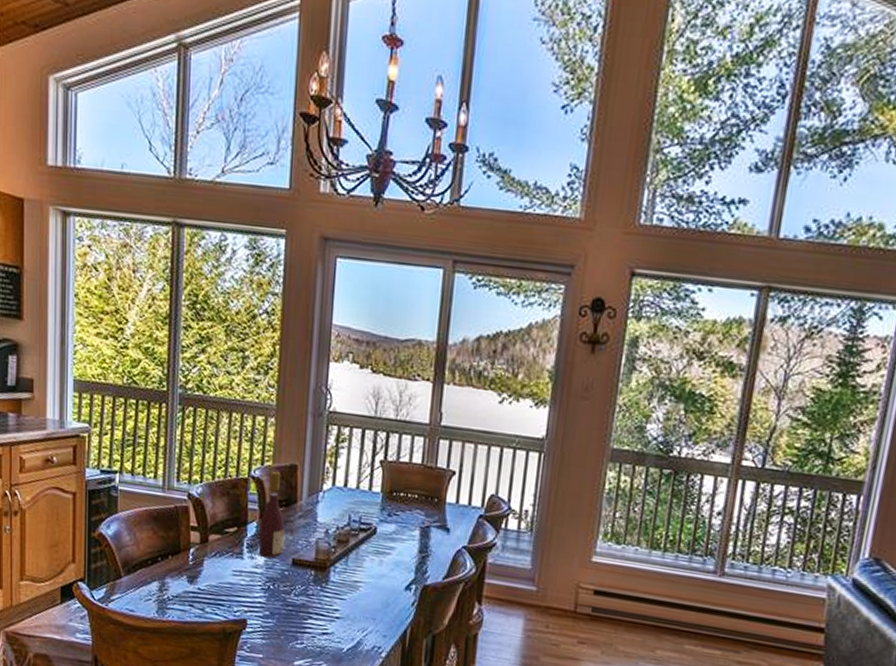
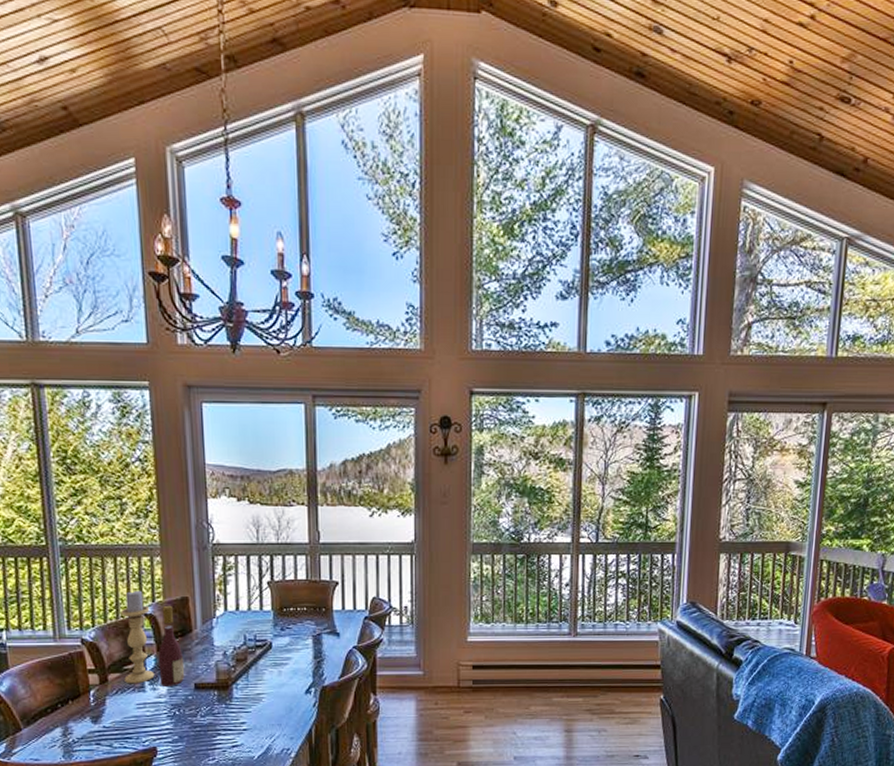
candle holder: none [224,449,258,550] -> present [120,590,155,684]

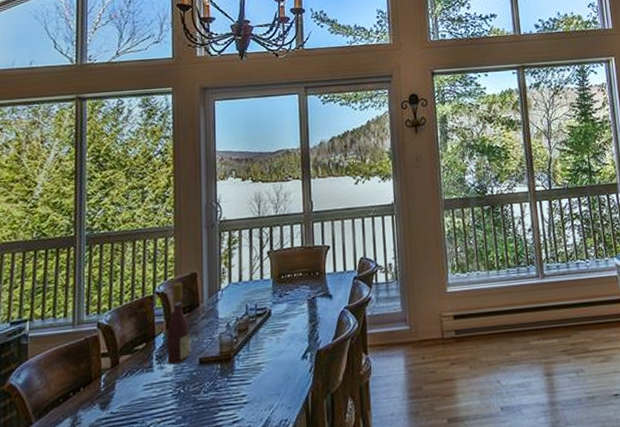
candle holder: present [120,590,155,684] -> none [134,270,163,365]

